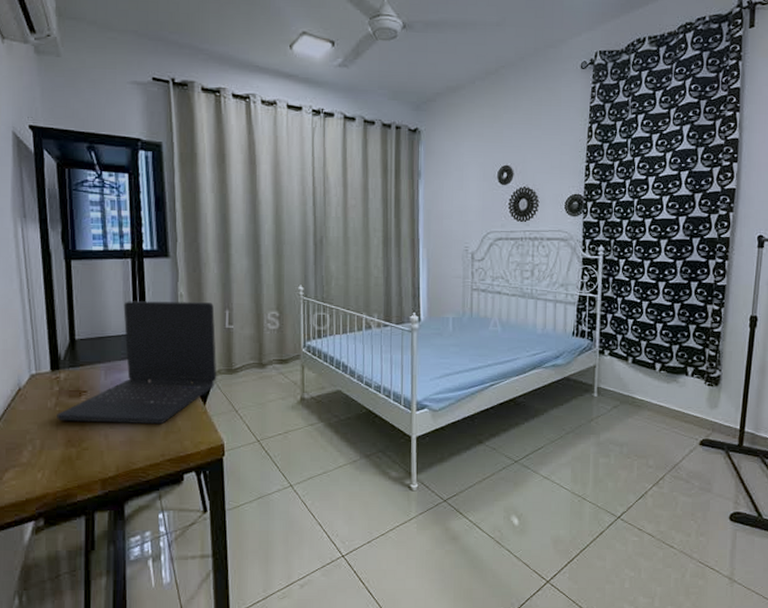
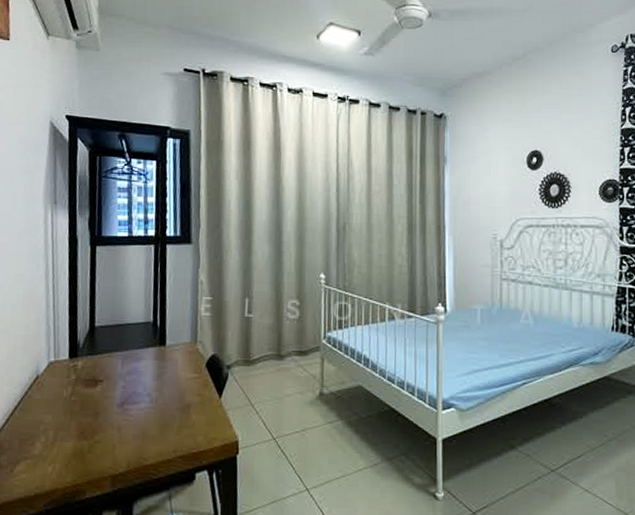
laptop: present [57,301,217,425] -> none [71,288,234,418]

